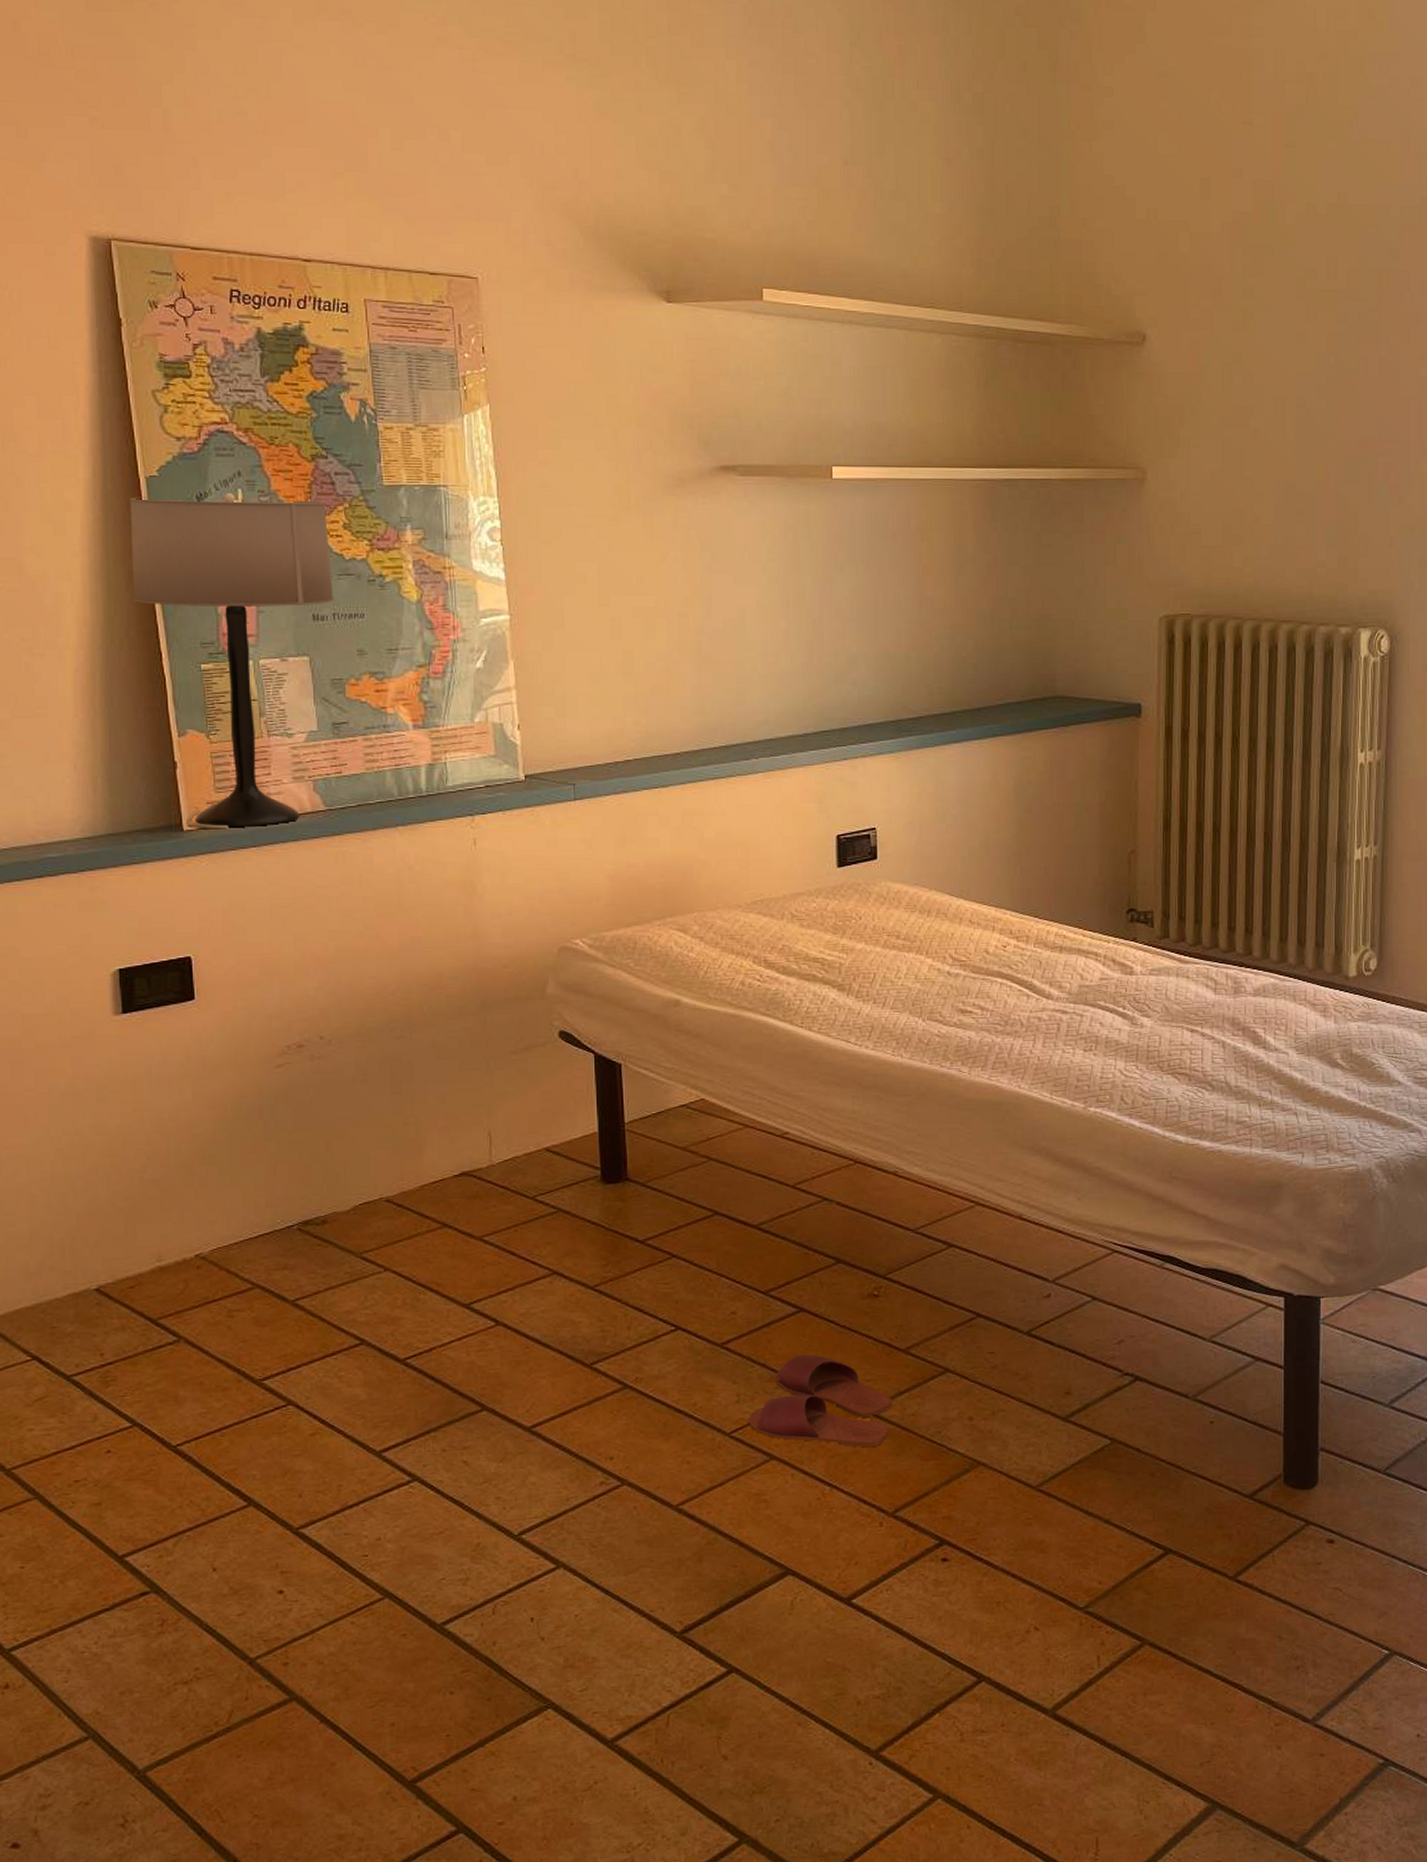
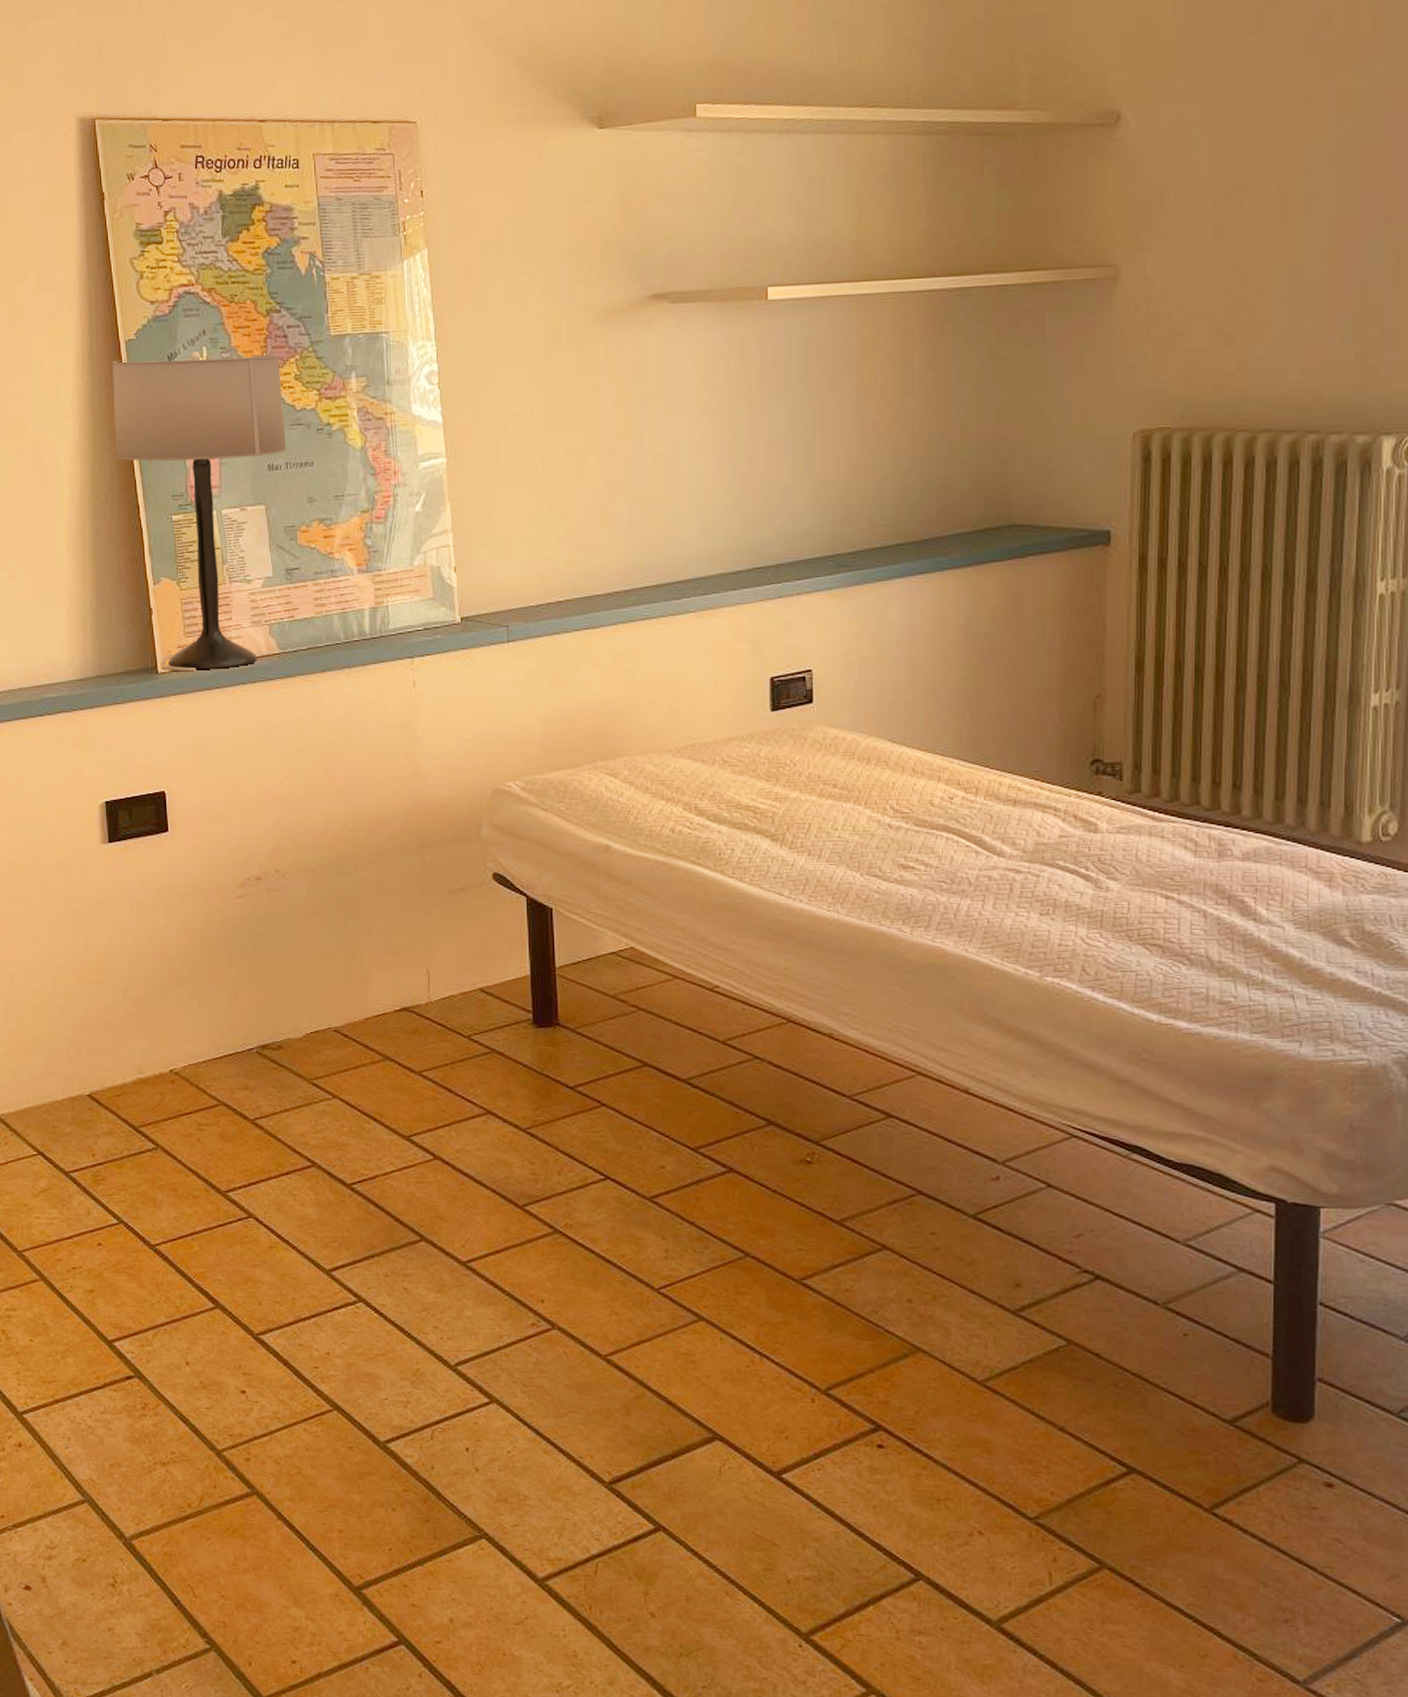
slippers: present [749,1354,893,1448] -> none [678,1215,826,1320]

